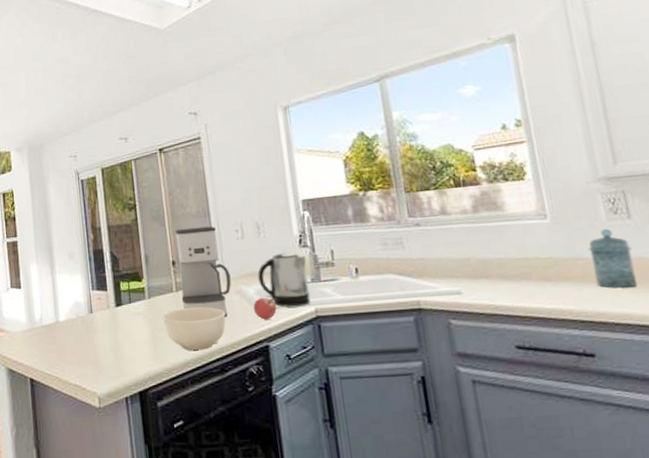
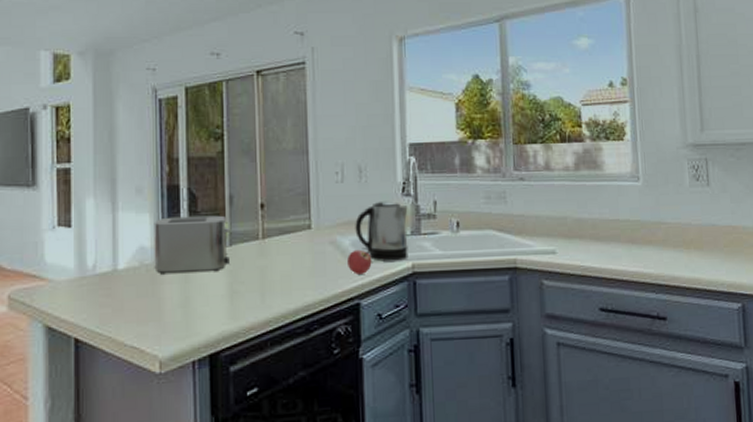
toaster: none [85,273,150,325] -> present [154,215,230,275]
bowl: present [163,307,226,351] -> none [244,258,316,308]
coffee maker: present [175,226,232,317] -> none [267,165,325,270]
canister: present [587,228,638,288] -> none [671,194,709,253]

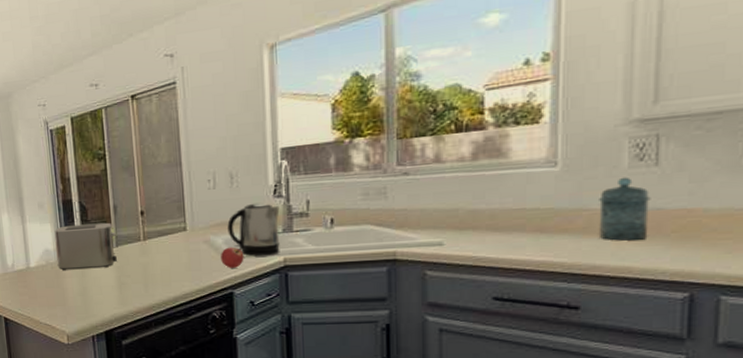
canister: none [671,194,709,253] -> present [597,177,651,241]

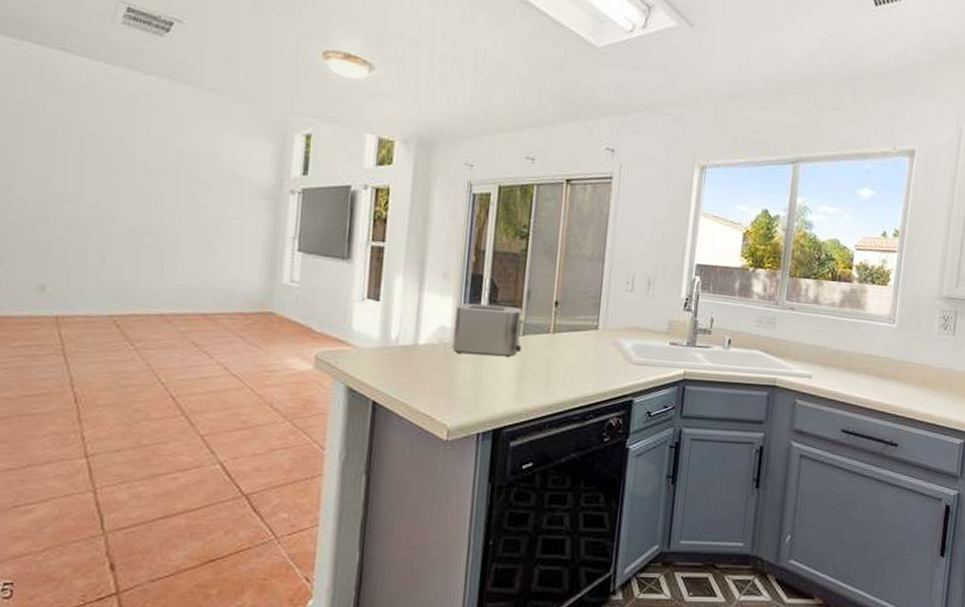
fruit: present [221,247,244,268] -> none [626,353,649,375]
kettle: present [227,202,280,257] -> none [637,312,687,368]
canister: present [597,177,651,241] -> none [915,340,949,393]

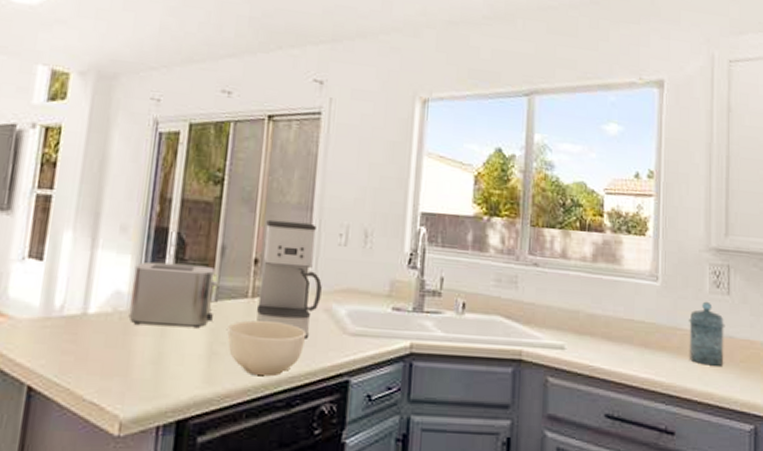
bowl: none [533,351,598,397] -> present [227,320,307,377]
coffee maker: none [556,269,612,367] -> present [256,219,322,339]
canister: none [915,340,949,393] -> present [688,301,725,366]

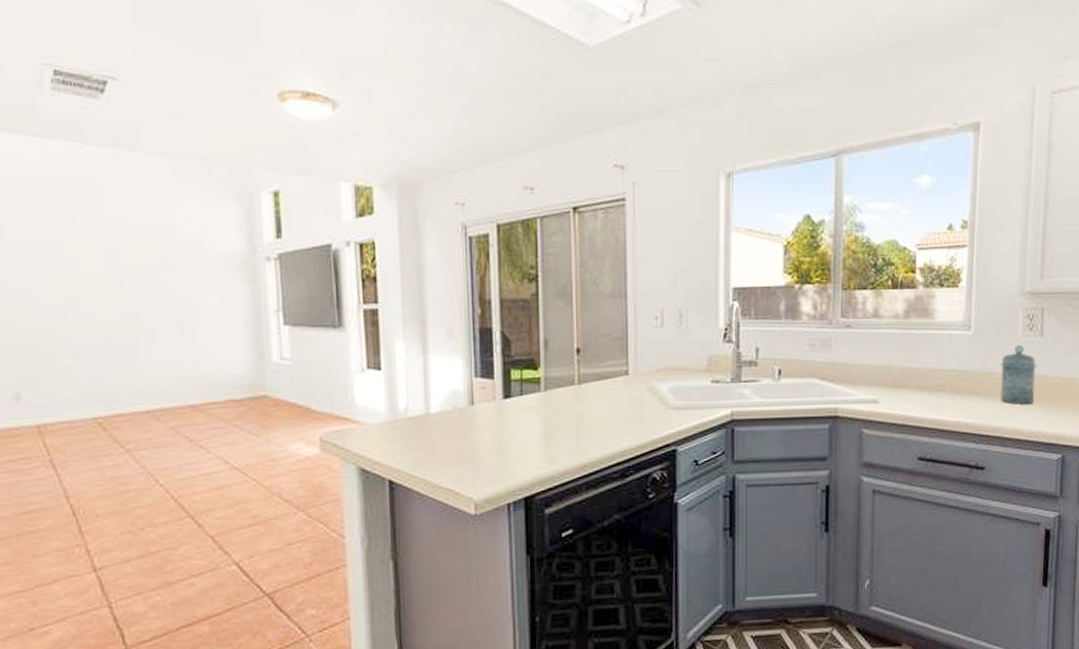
toaster: present [128,261,218,329] -> none [466,359,545,419]
bowl: present [227,320,307,377] -> none [560,404,633,453]
coffee maker: present [256,219,322,339] -> none [583,309,643,417]

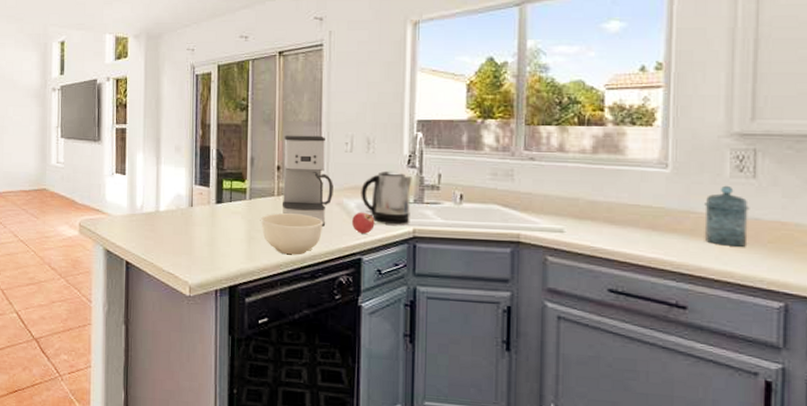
bowl: none [560,404,633,453] -> present [261,213,323,256]
coffee maker: none [583,309,643,417] -> present [281,135,333,227]
fruit: none [665,396,690,421] -> present [352,212,375,234]
kettle: none [674,347,729,409] -> present [361,170,412,225]

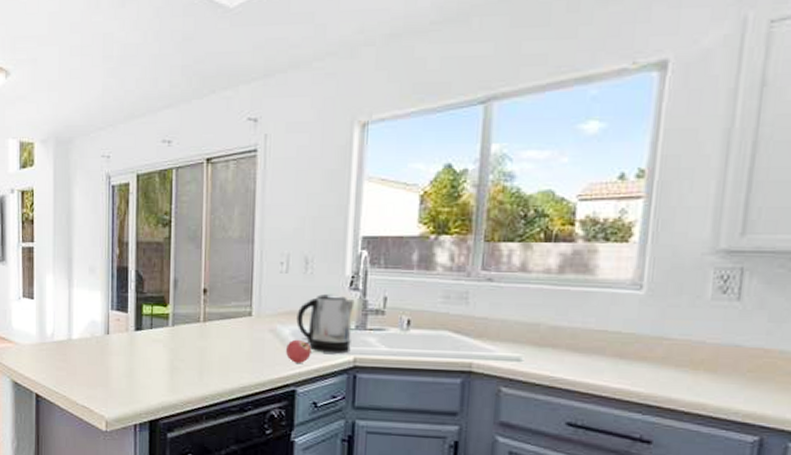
bowl: present [261,213,323,256] -> none [185,341,254,387]
coffee maker: present [281,135,333,227] -> none [208,254,266,356]
canister: present [703,185,750,247] -> none [676,308,731,376]

